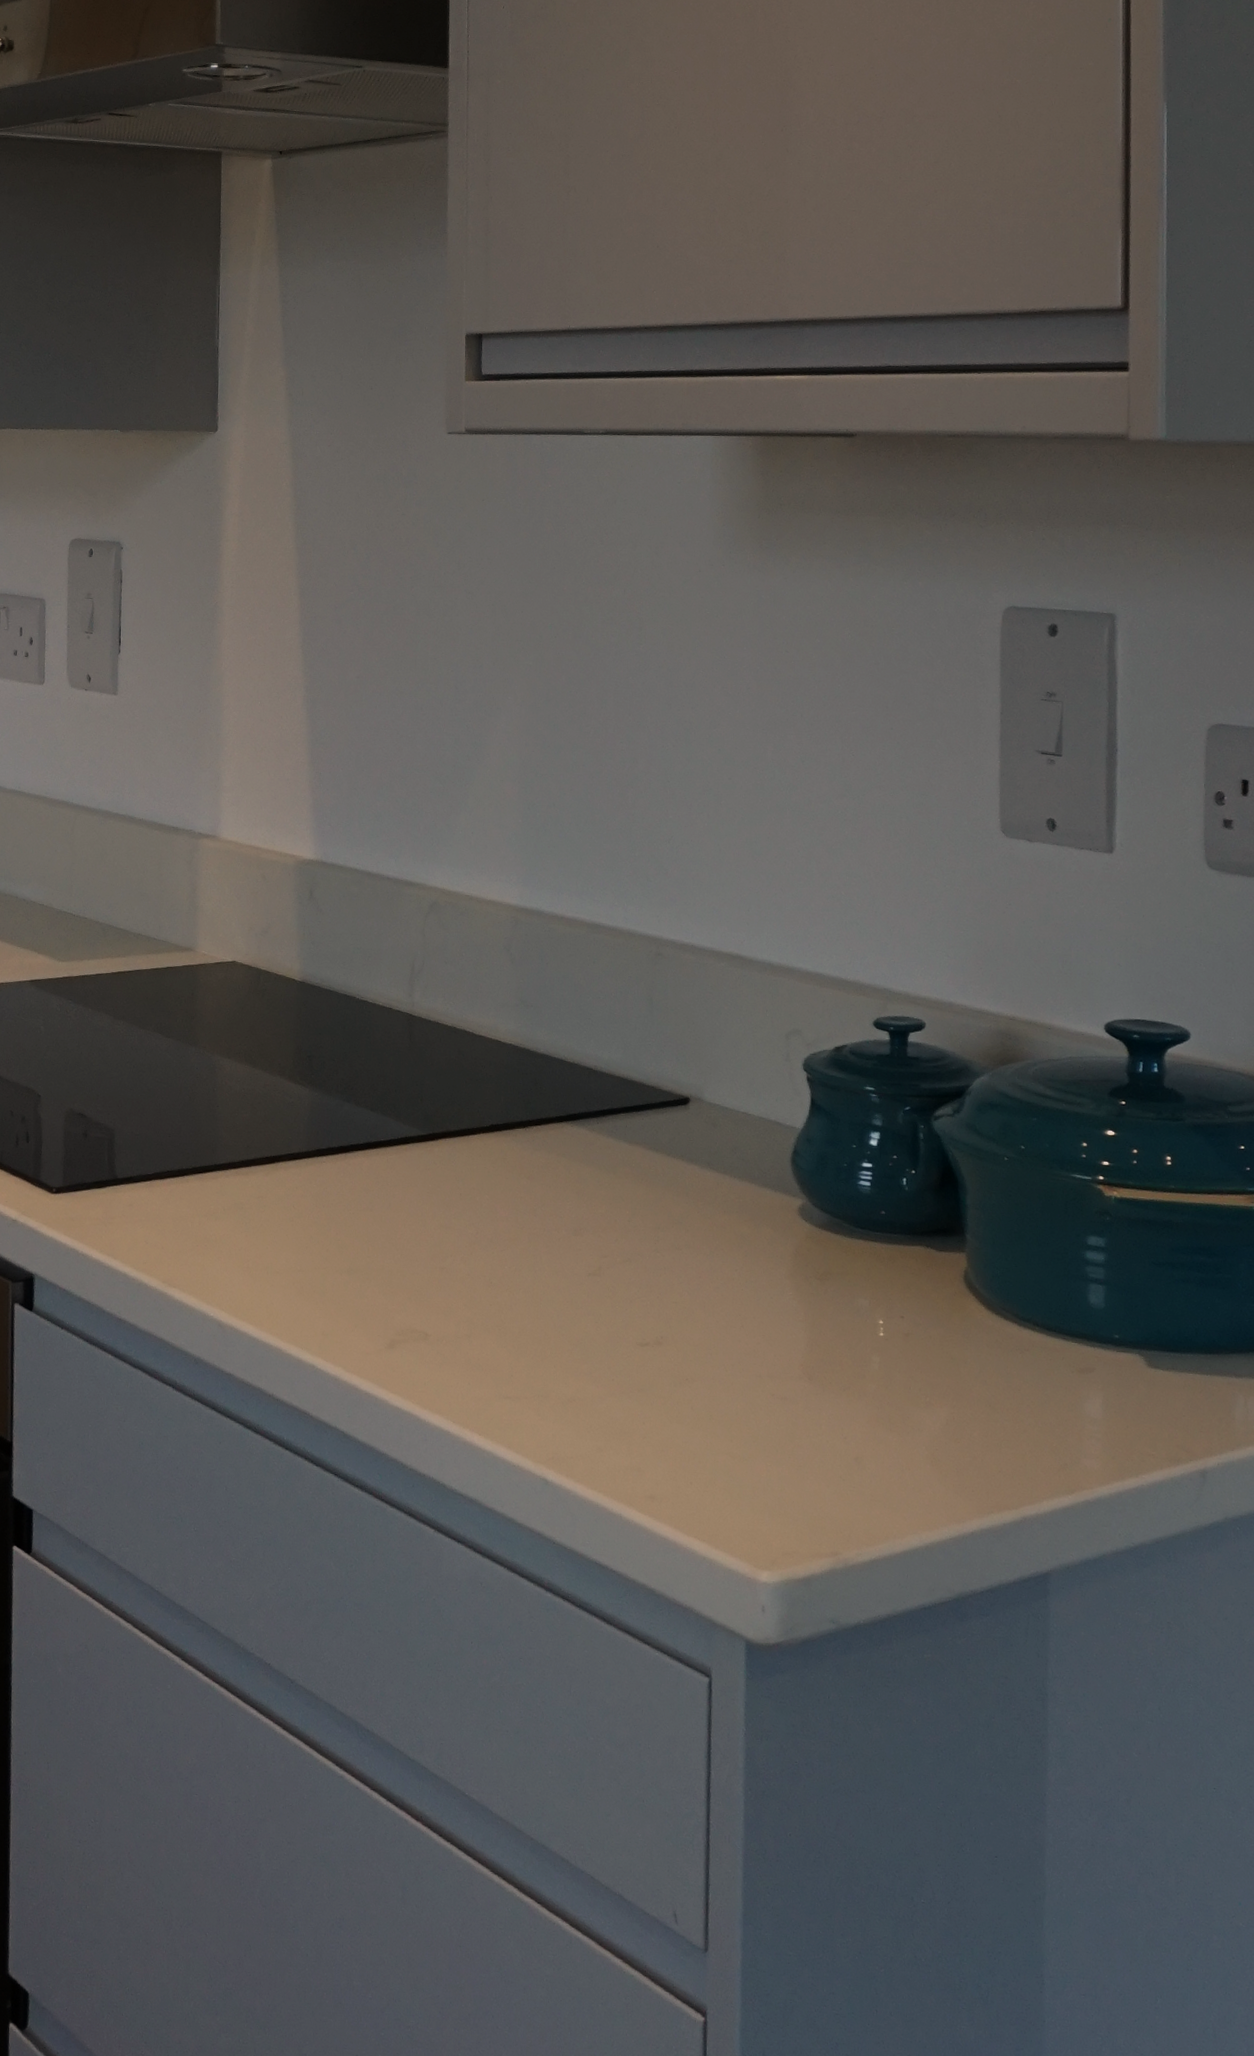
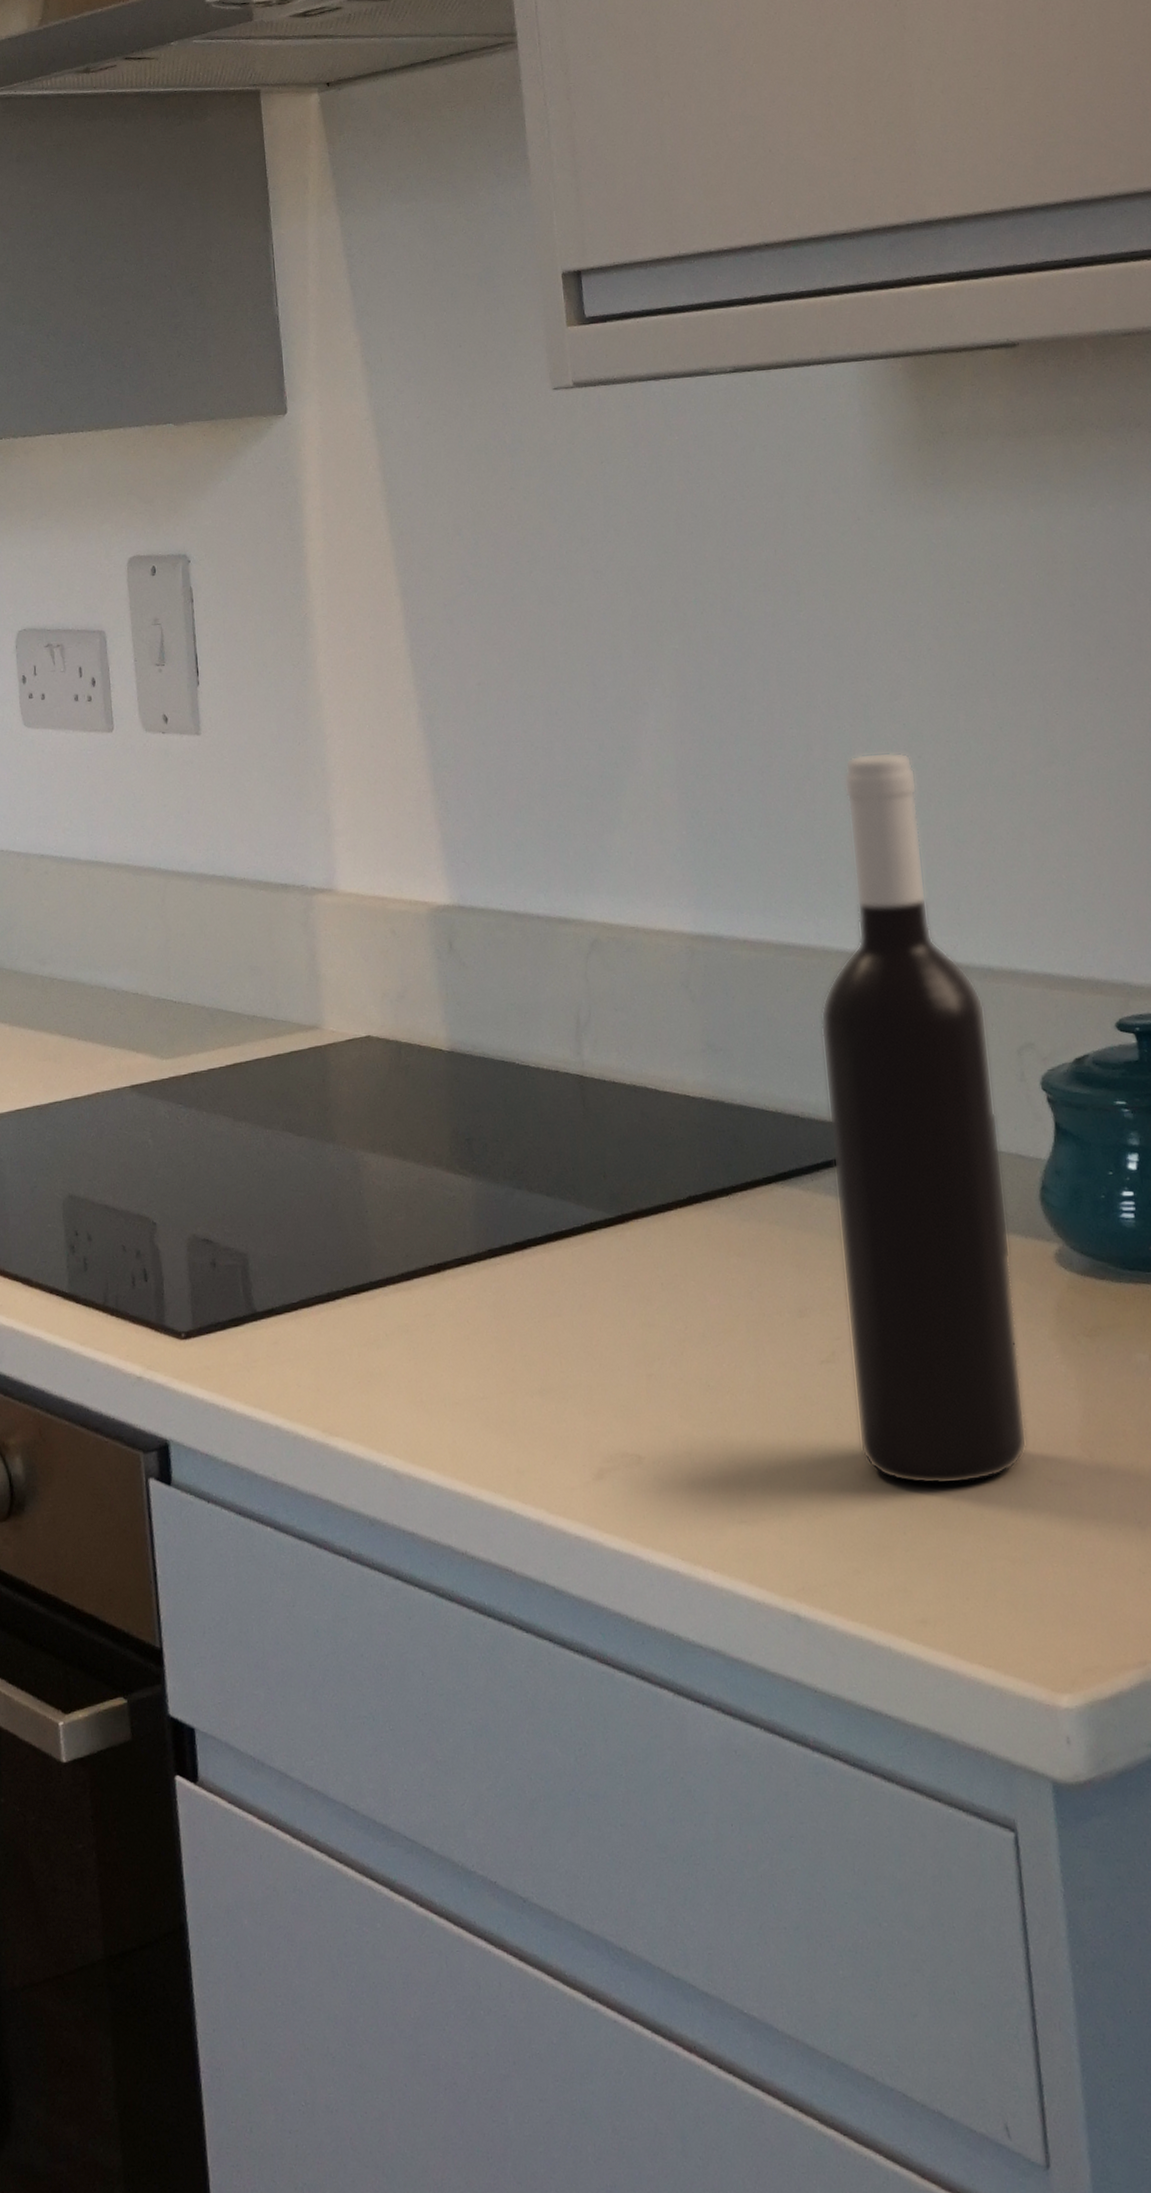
wine bottle: none [614,771,762,1389] -> present [820,751,1027,1486]

